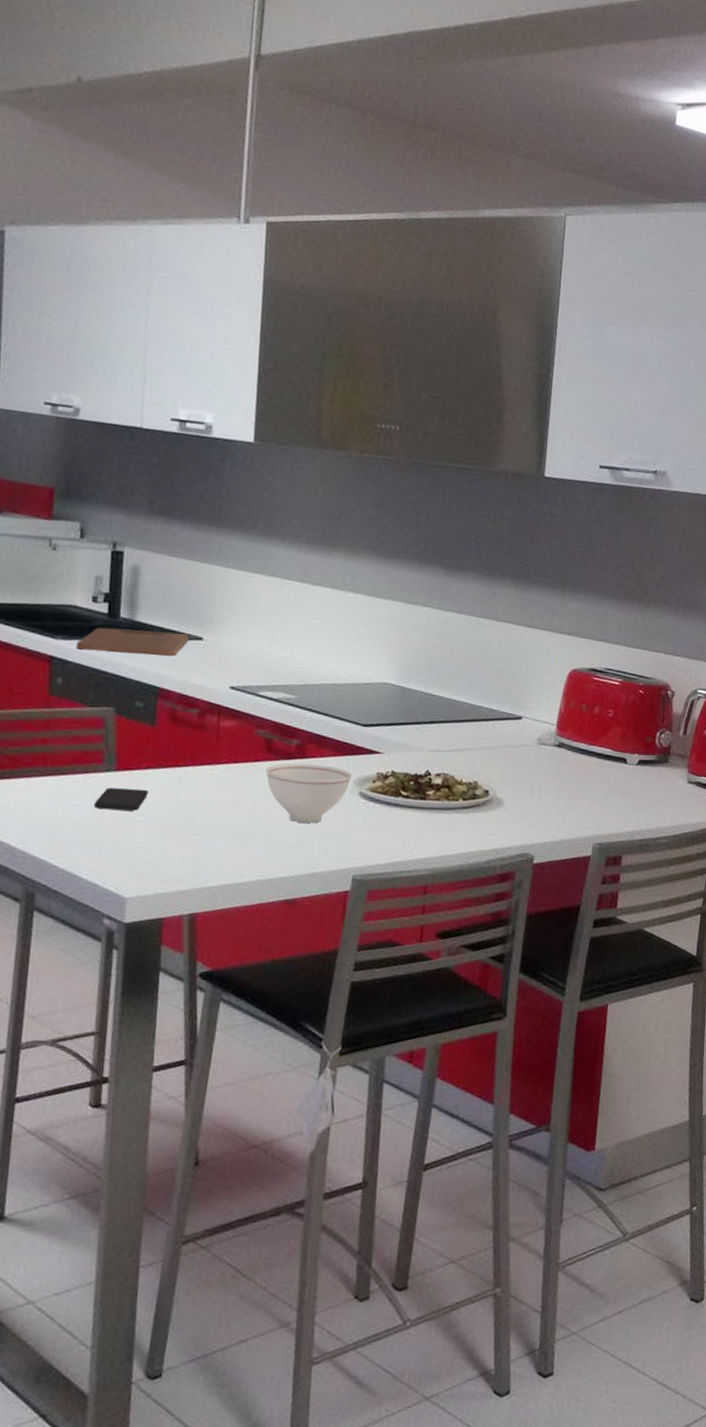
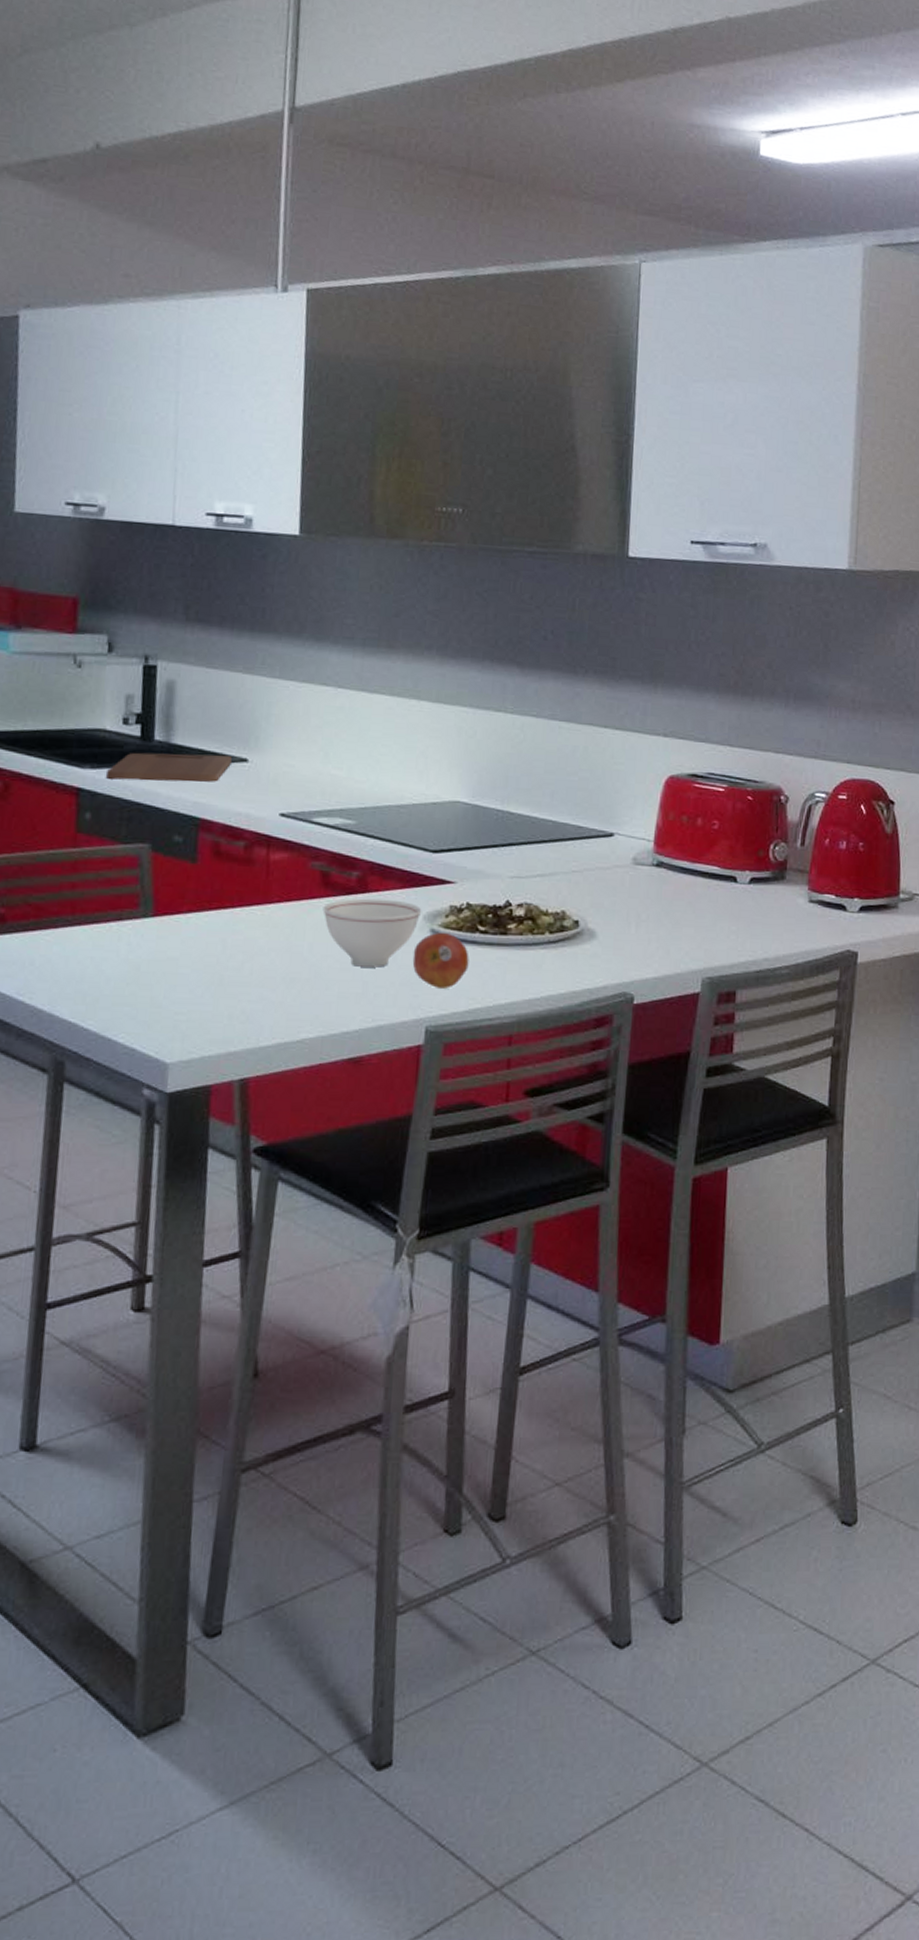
mobile phone: present [93,787,148,811] -> none [129,935,190,962]
fruit: none [342,795,393,844] -> present [412,932,469,989]

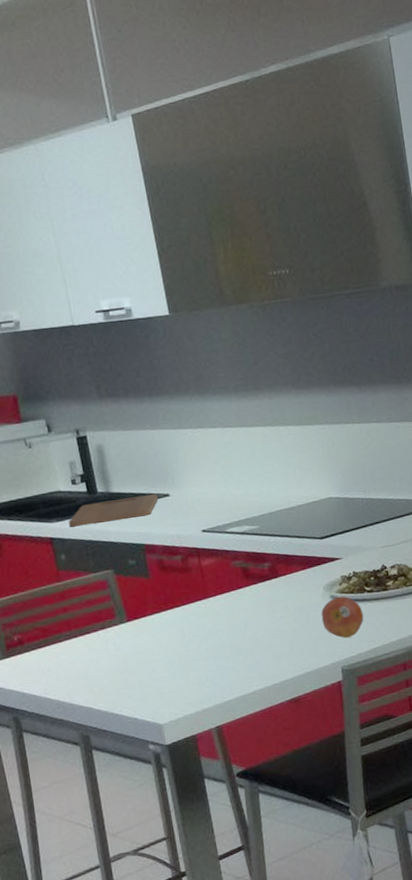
bowl: present [323,898,422,968] -> none [248,579,321,633]

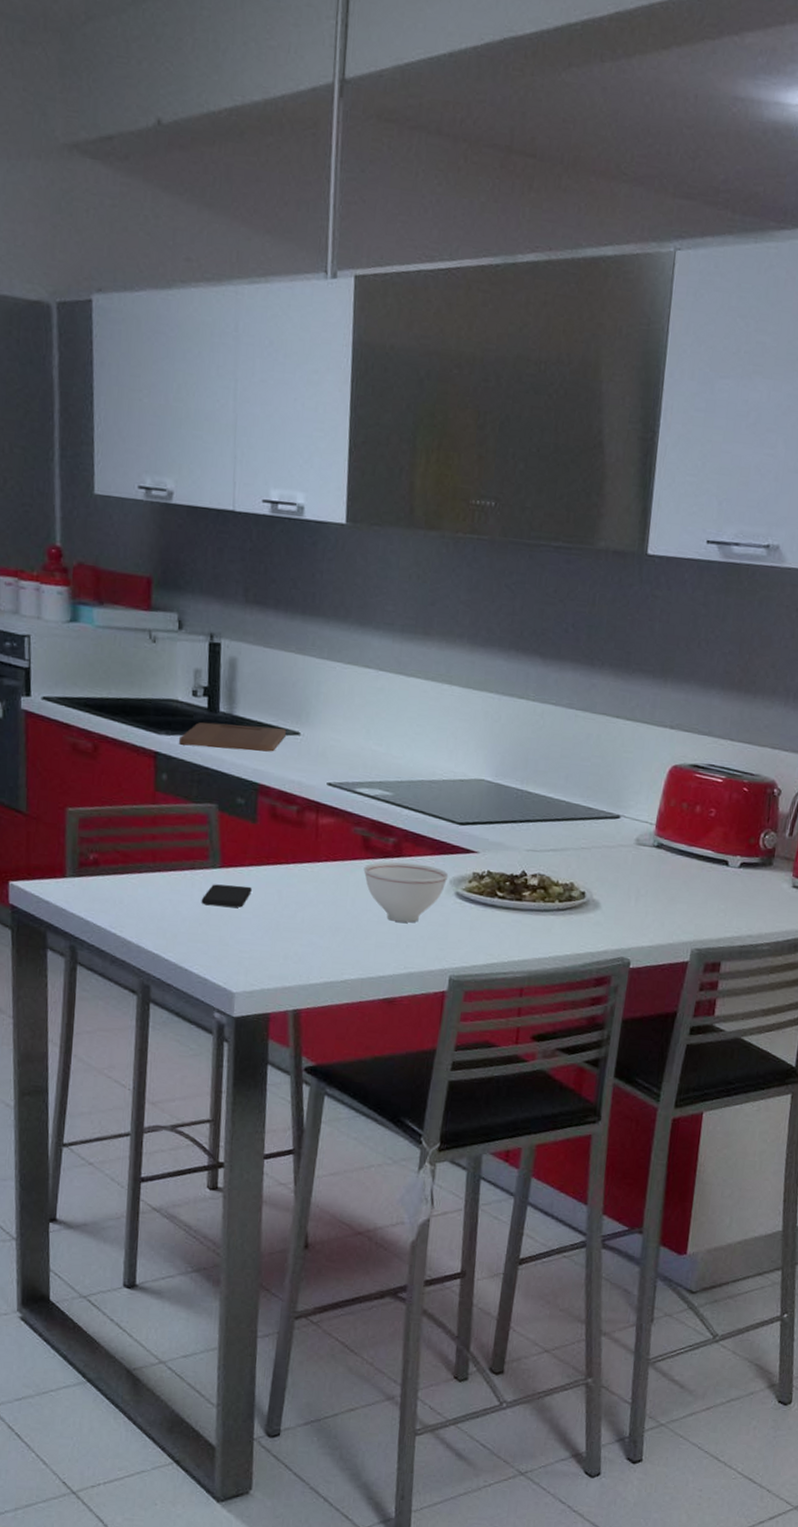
mobile phone: none [117,632,158,657] -> present [201,884,252,908]
bowl: none [248,579,321,633] -> present [363,862,449,923]
fruit: present [321,596,364,638] -> none [439,895,489,945]

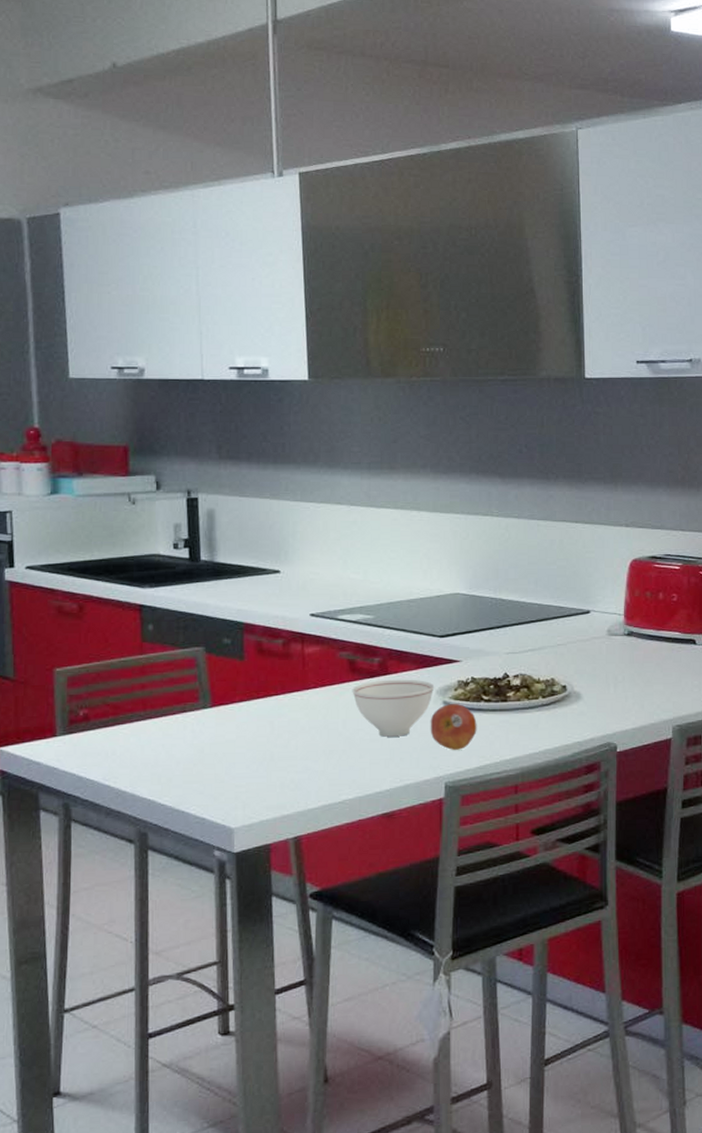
cutting board: present [179,722,286,752] -> none [163,568,266,595]
mobile phone: present [201,884,252,908] -> none [194,722,244,746]
fruit: none [439,895,489,945] -> present [430,703,477,750]

